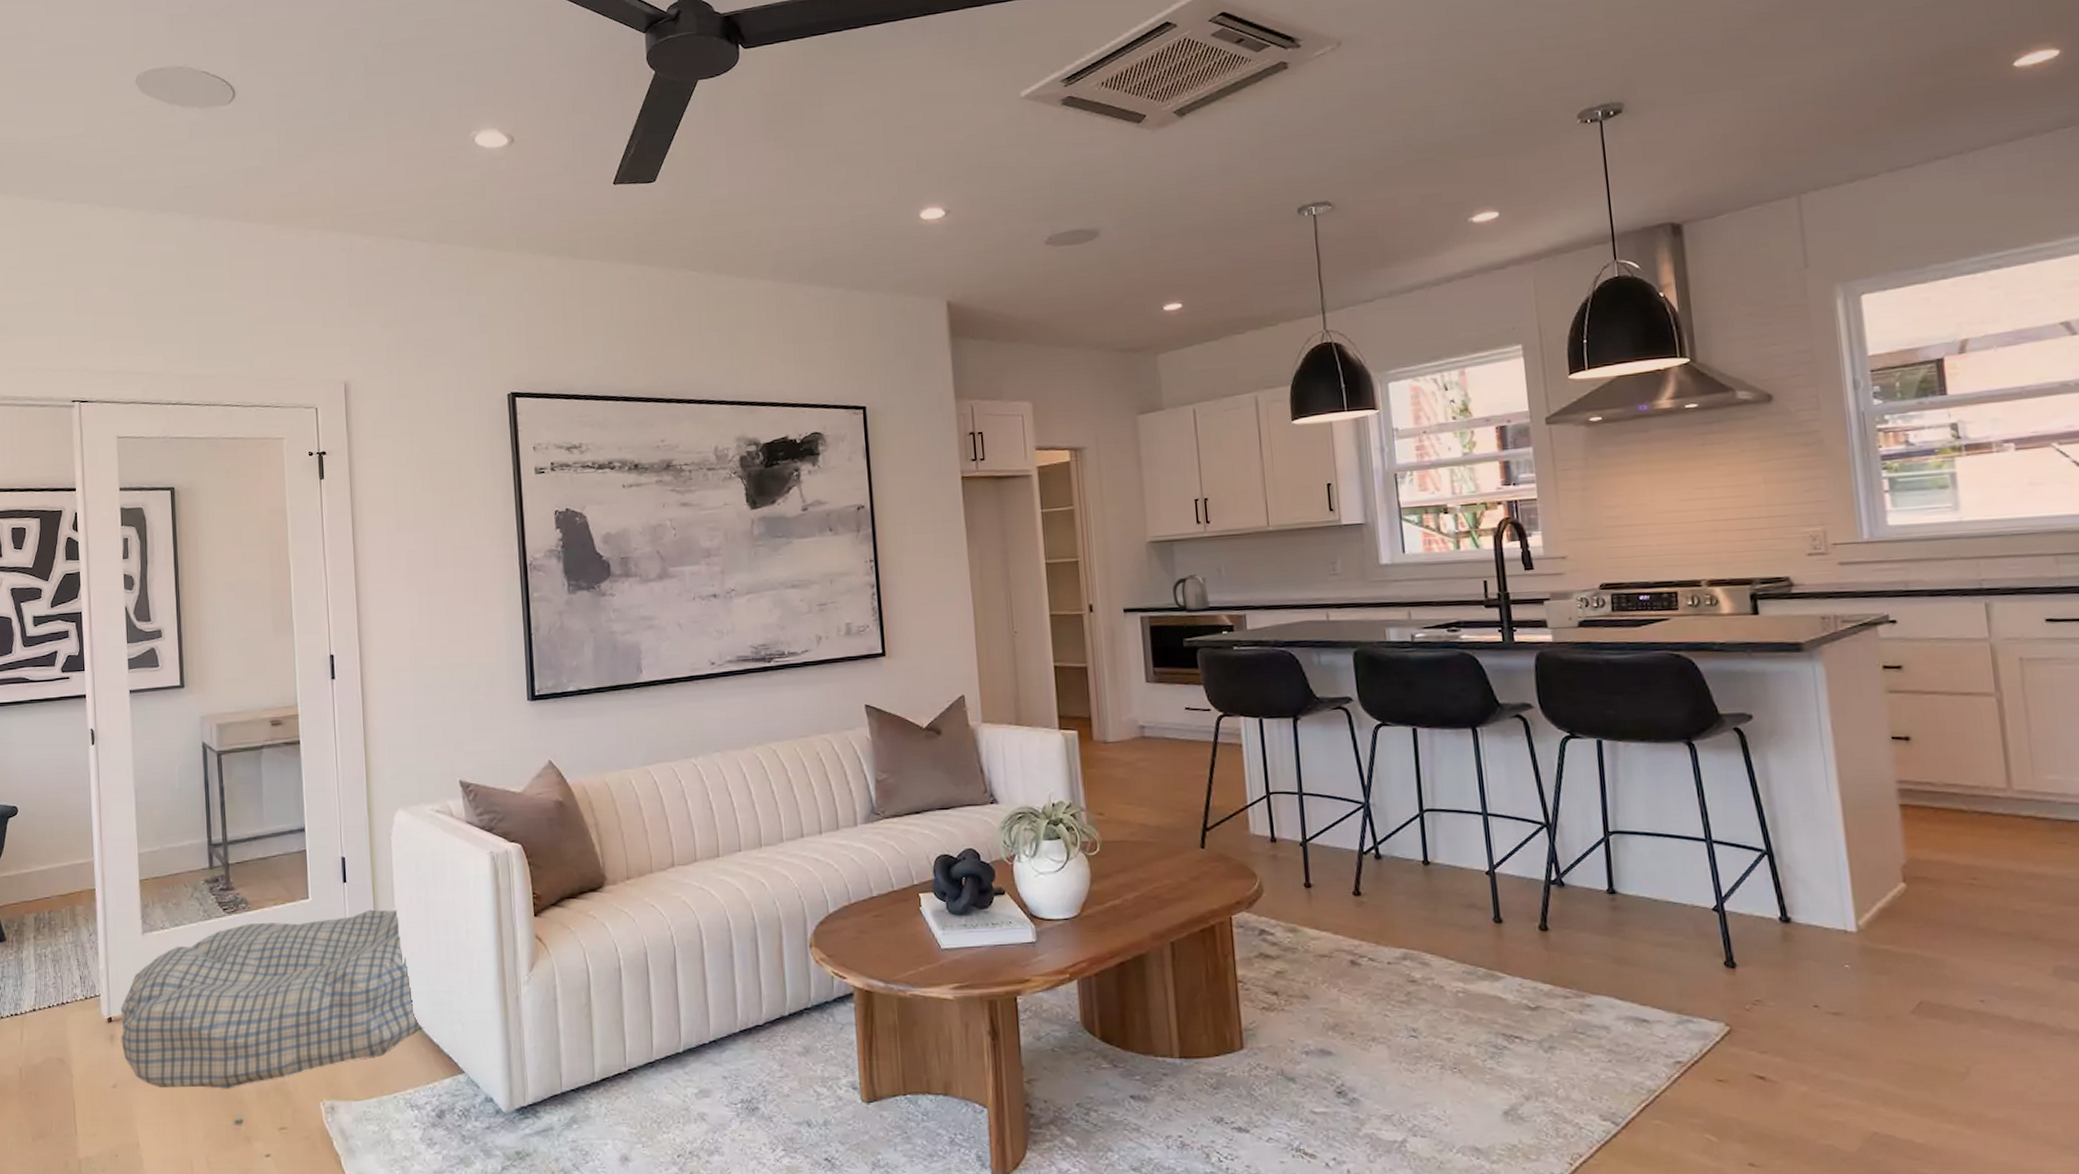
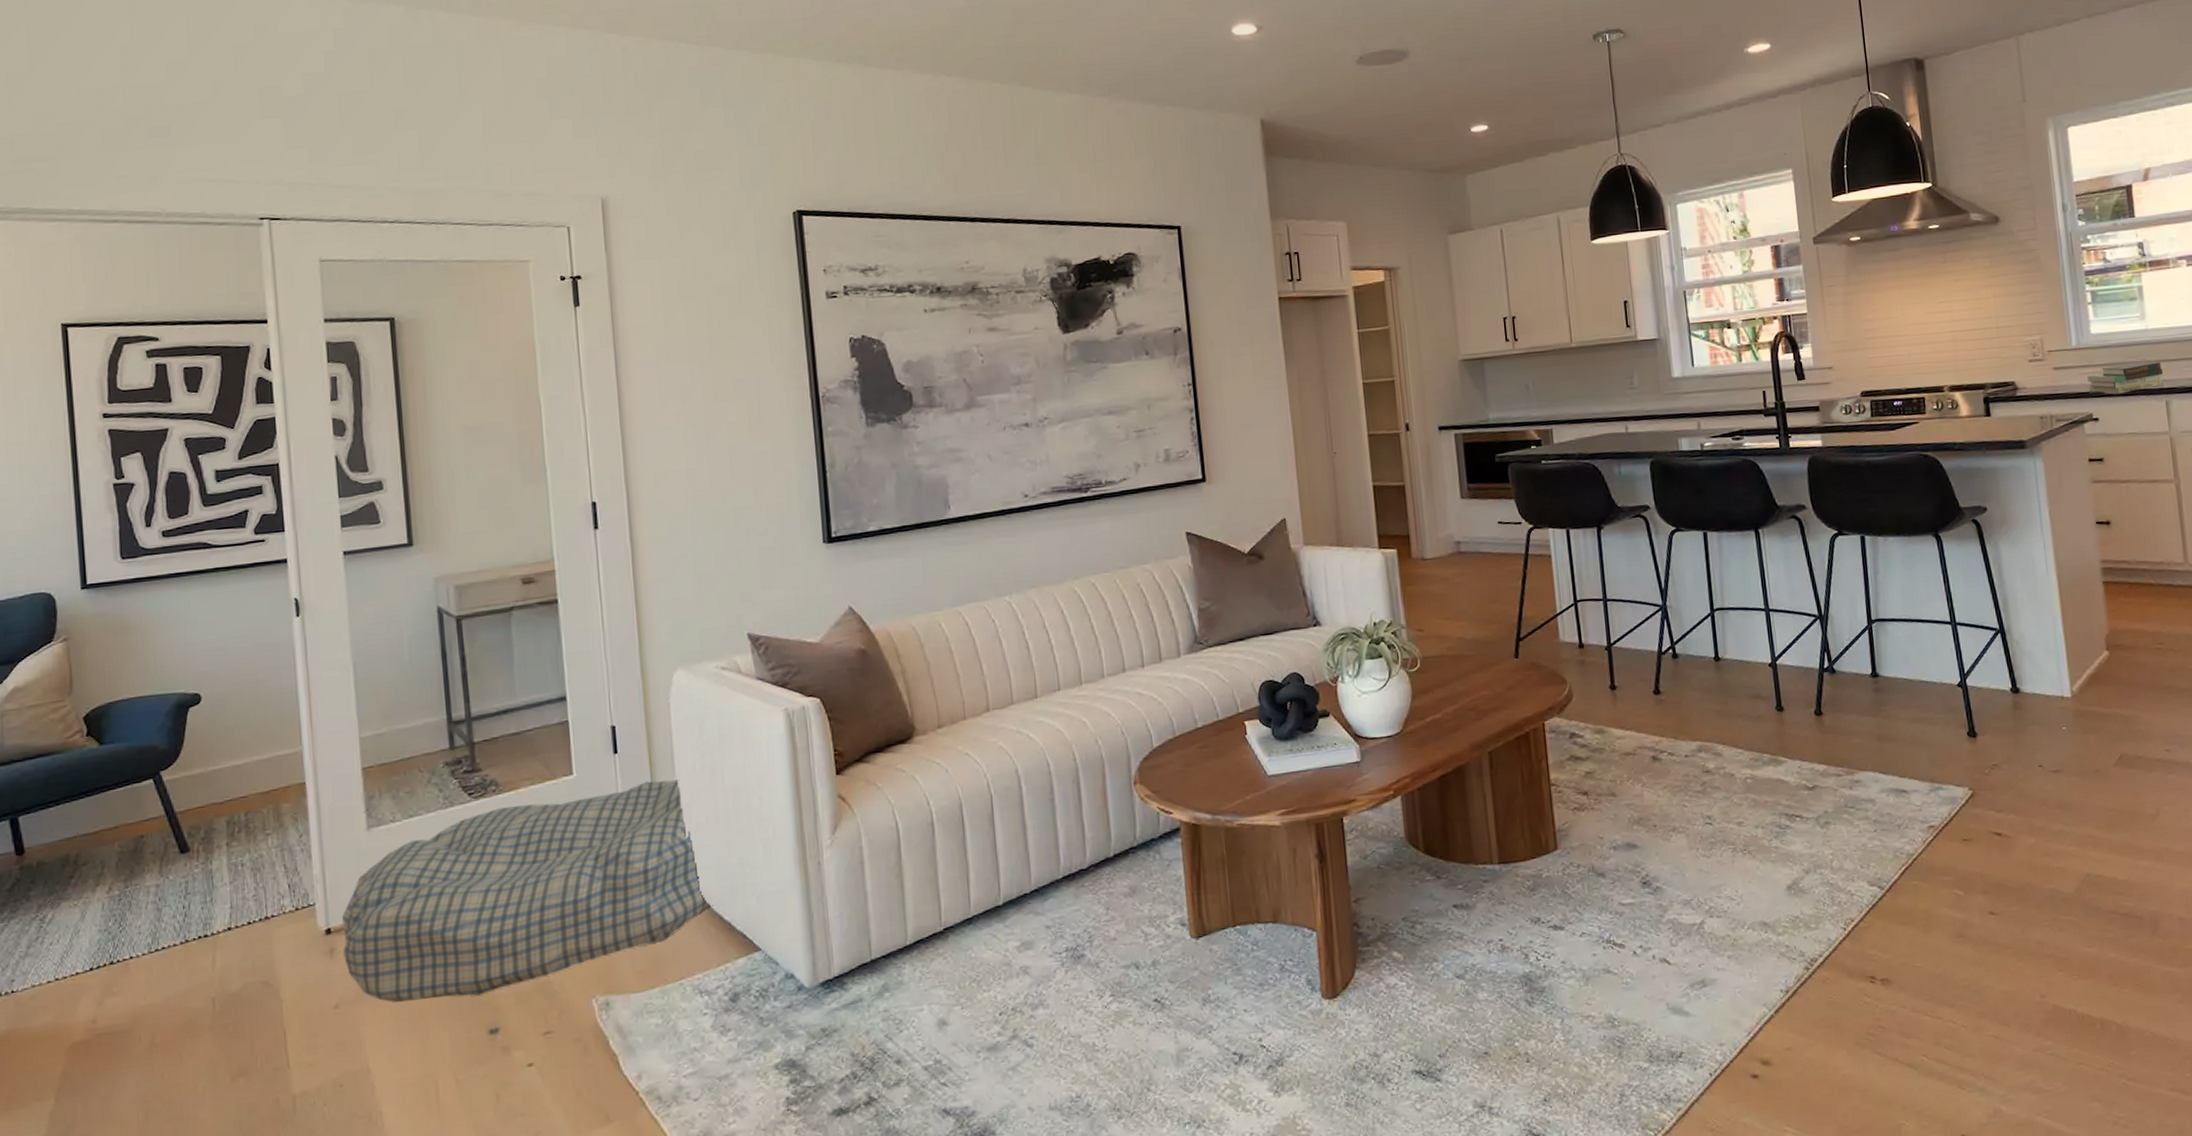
kettle: present [1172,574,1211,613] -> none [1484,391,1520,430]
mug: present [1543,599,1587,630] -> none [1814,406,1851,435]
books: none [1882,557,1983,594] -> present [2087,361,2164,395]

